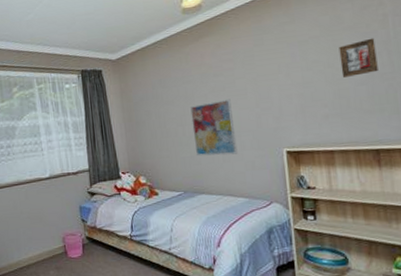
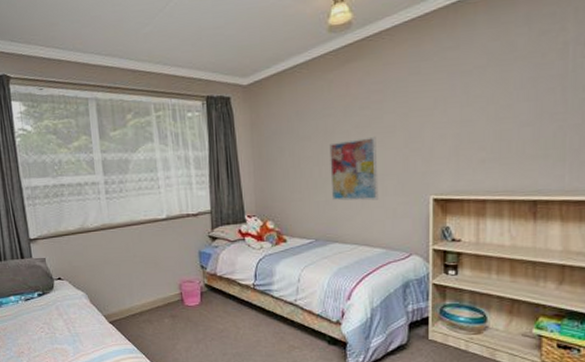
picture frame: present [339,38,378,78] -> none [506,70,550,116]

